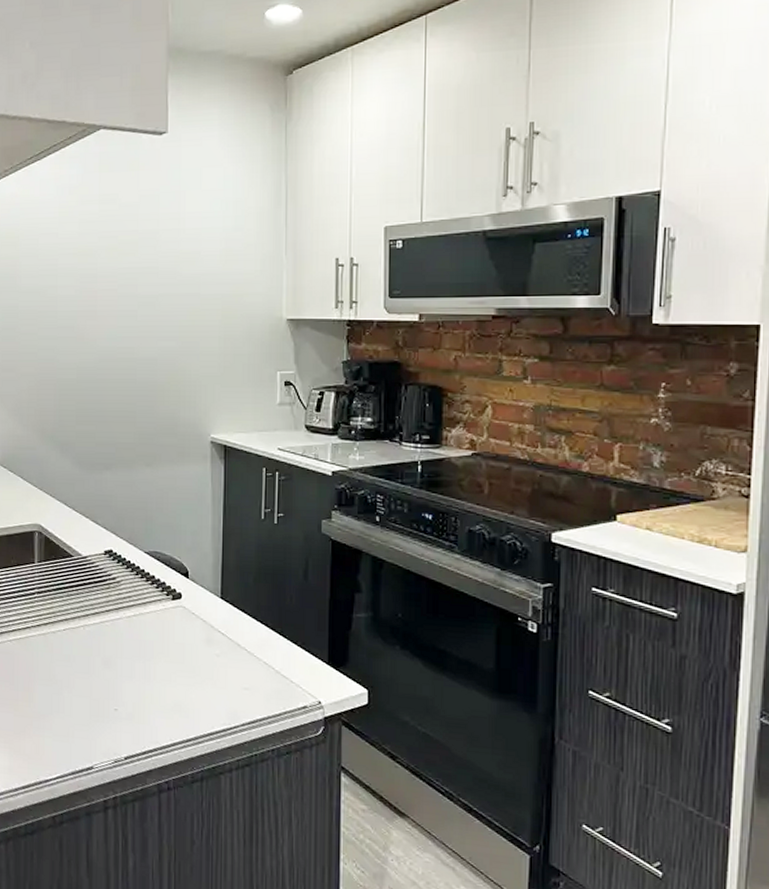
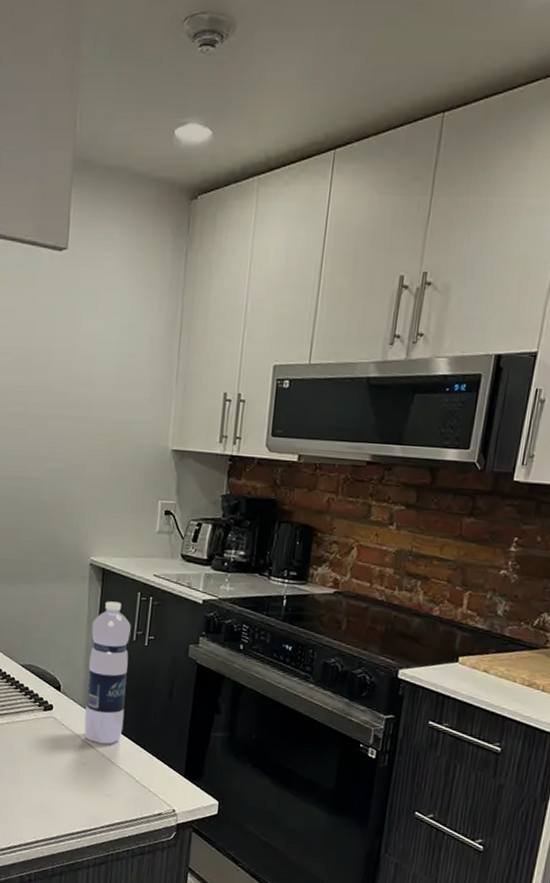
water bottle: none [216,479,258,633] -> present [84,601,131,744]

